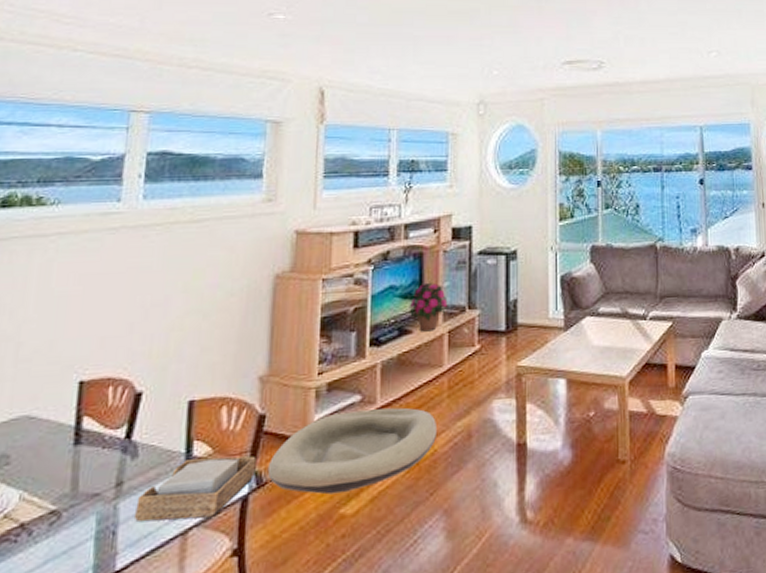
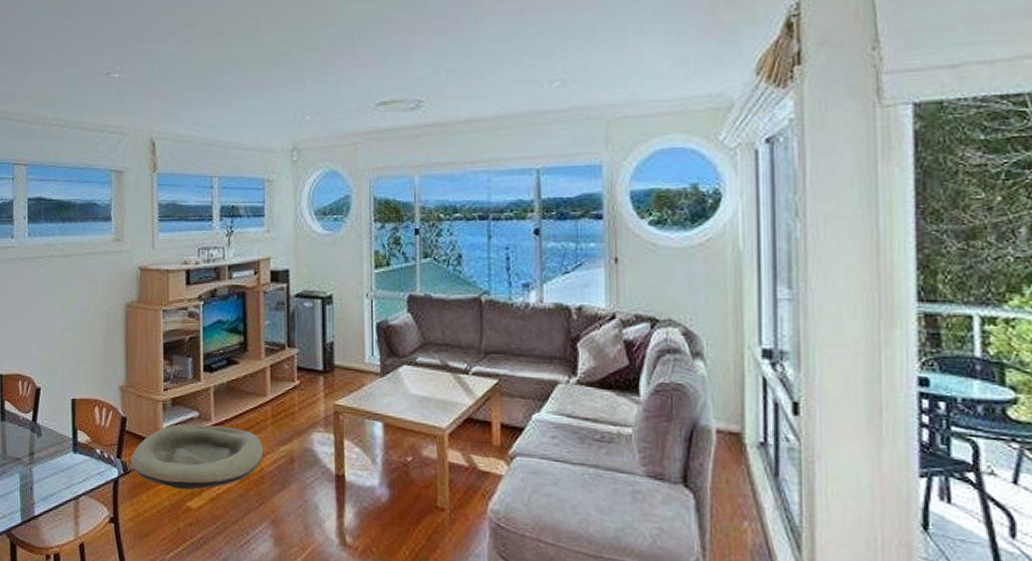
napkin holder: present [133,456,256,522] -> none [42,444,122,490]
potted flower: present [409,282,448,332] -> none [235,320,269,364]

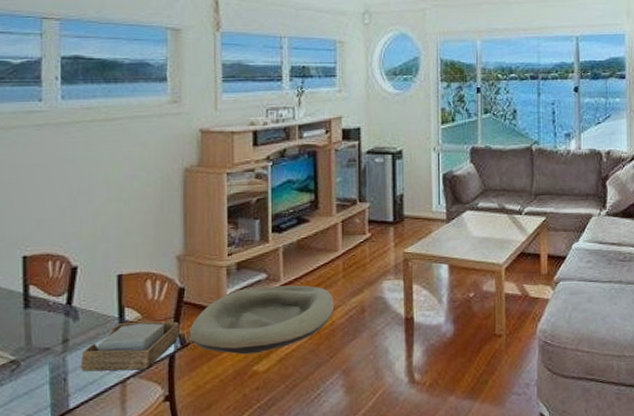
napkin holder: none [42,444,122,490] -> present [80,321,179,372]

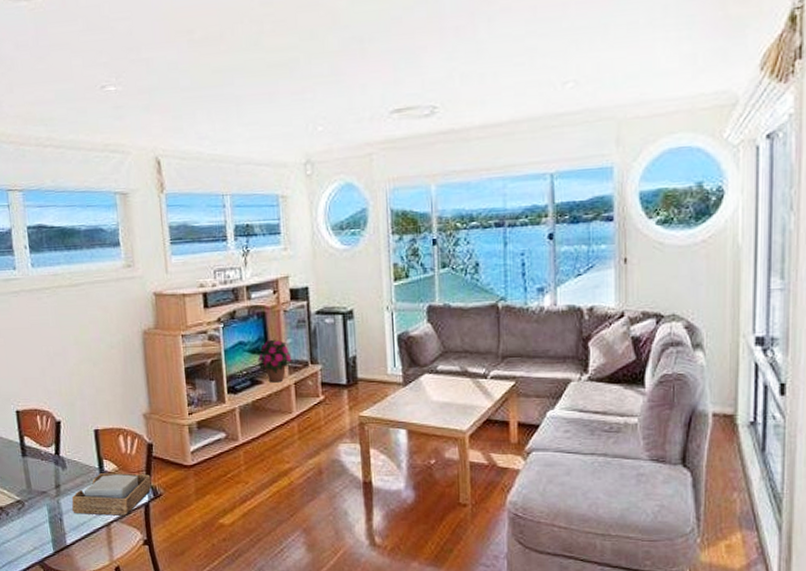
dog bed: present [189,285,335,355] -> none [160,445,293,508]
potted flower: none [305,178,340,221] -> present [257,339,292,383]

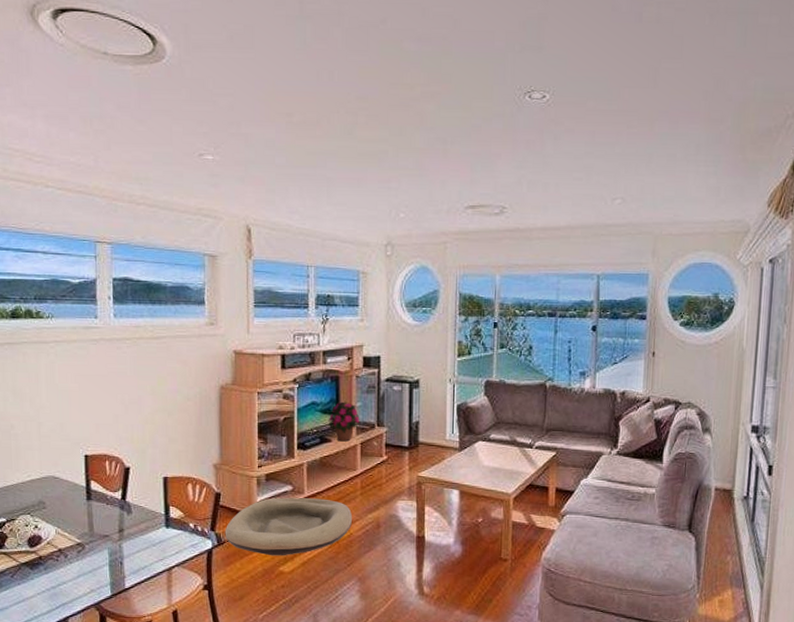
napkin holder: present [71,473,152,516] -> none [133,519,216,561]
dog bed: none [160,445,293,508] -> present [224,497,353,556]

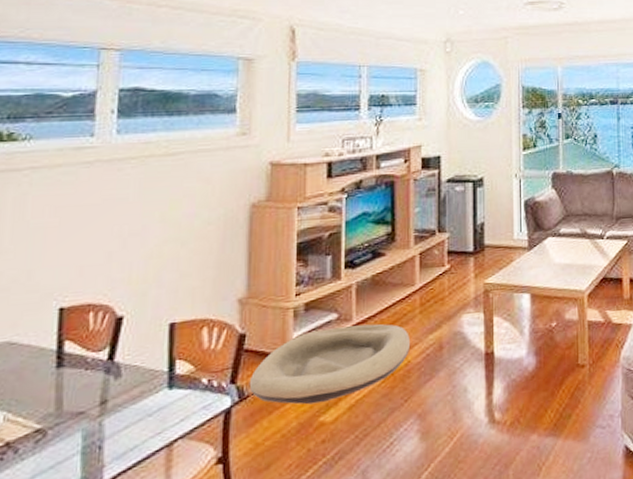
potted flower: present [328,402,360,442] -> none [382,208,419,254]

